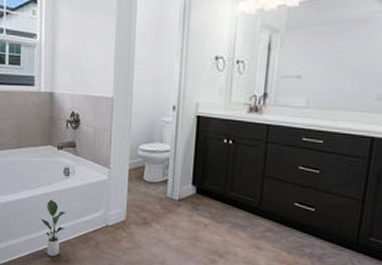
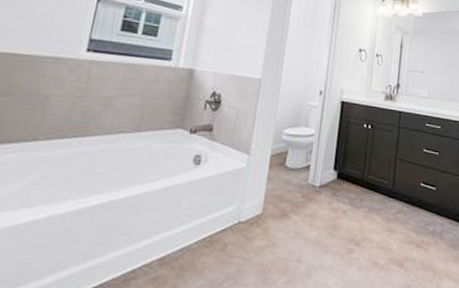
potted plant: present [41,199,66,257] -> none [153,194,190,271]

